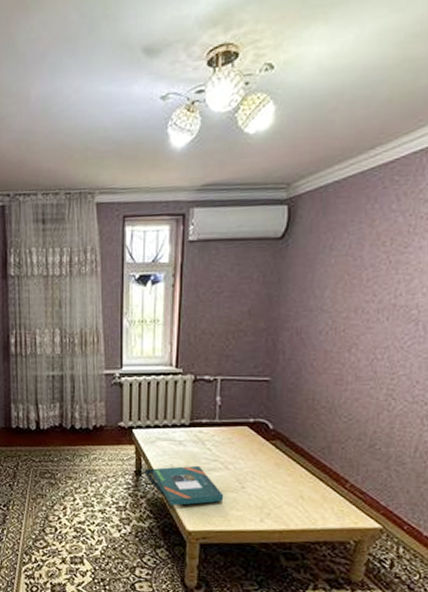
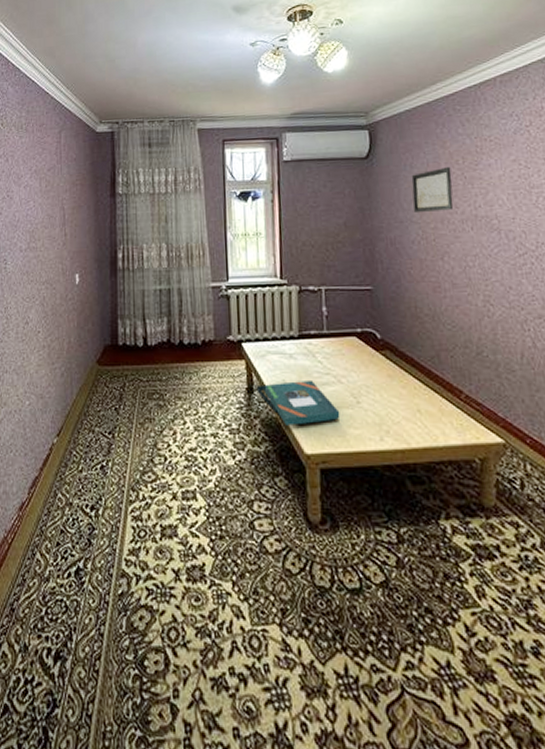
wall art: none [325,249,376,300] -> present [411,166,454,212]

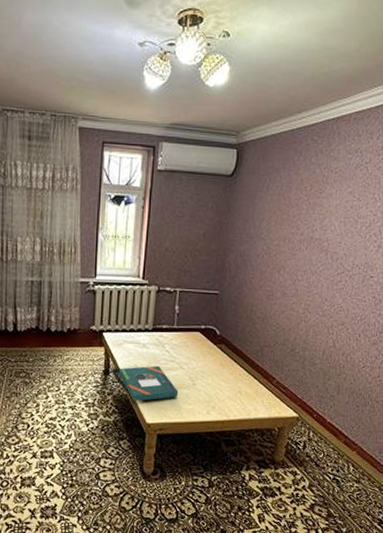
wall art: present [411,166,454,212] -> none [262,192,300,231]

